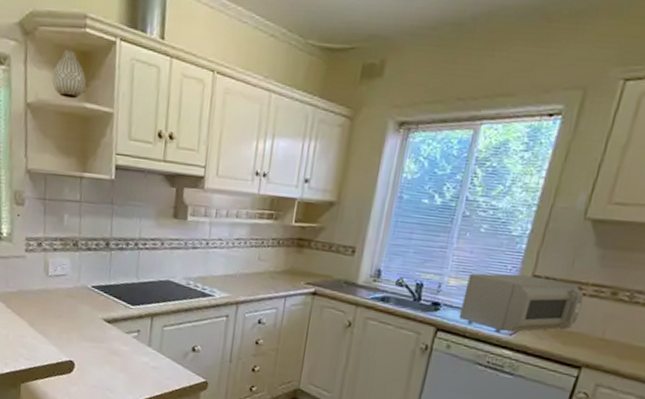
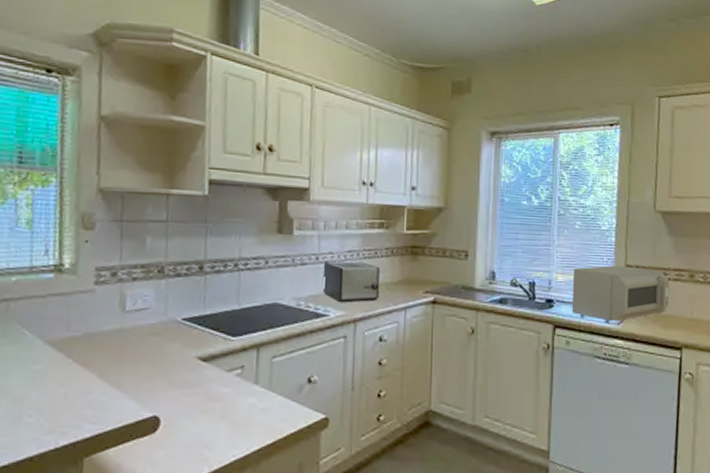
vase: present [51,50,86,99] -> none [131,62,173,112]
toaster: none [211,247,265,287] -> present [323,261,380,303]

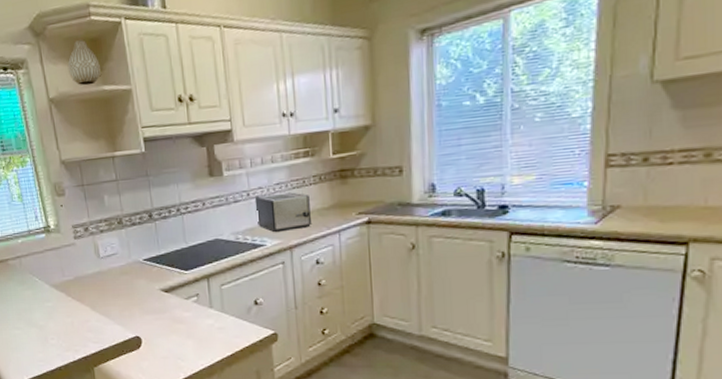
vase: none [131,62,173,112] -> present [67,39,101,86]
microwave: present [571,265,670,324] -> none [531,154,672,225]

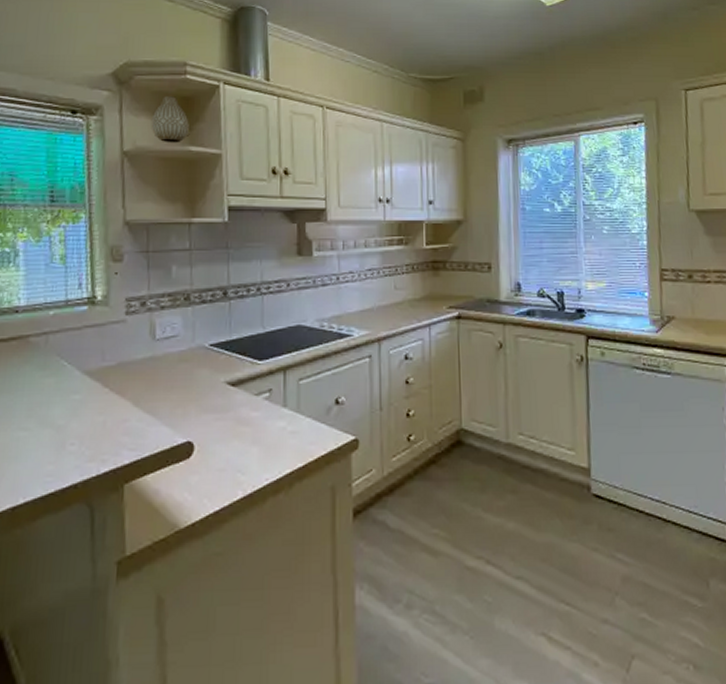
toaster: present [256,192,311,233] -> none [346,280,402,322]

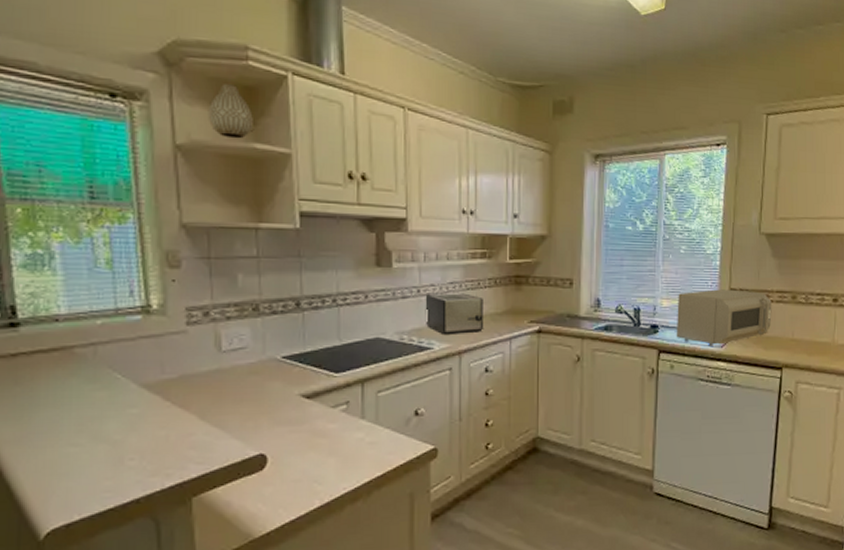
toaster: none [346,280,402,322] -> present [426,293,483,336]
microwave: none [603,270,711,333] -> present [676,289,772,348]

